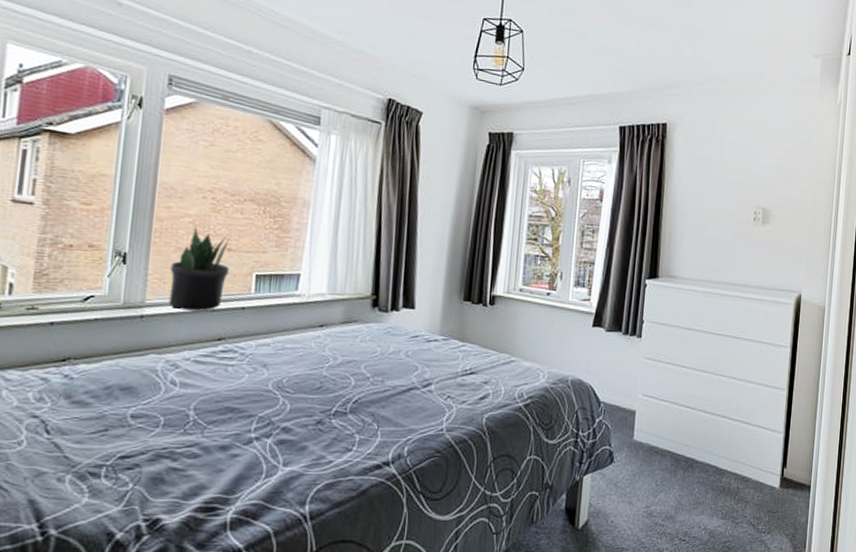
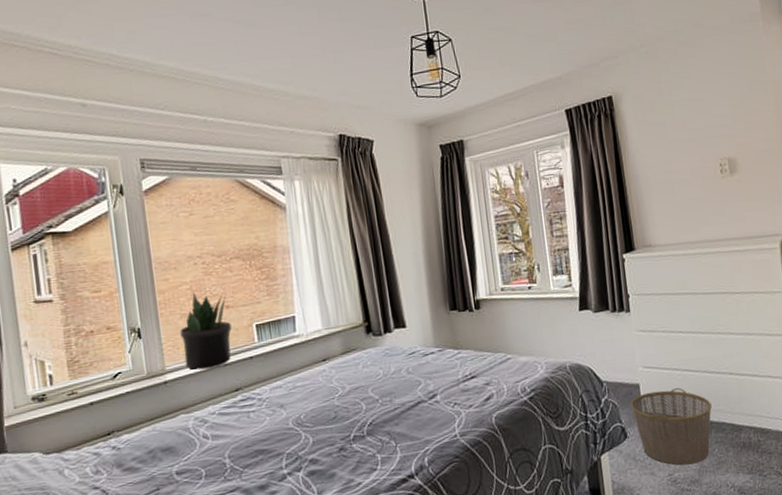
basket: none [623,421,701,500] -> present [630,388,712,465]

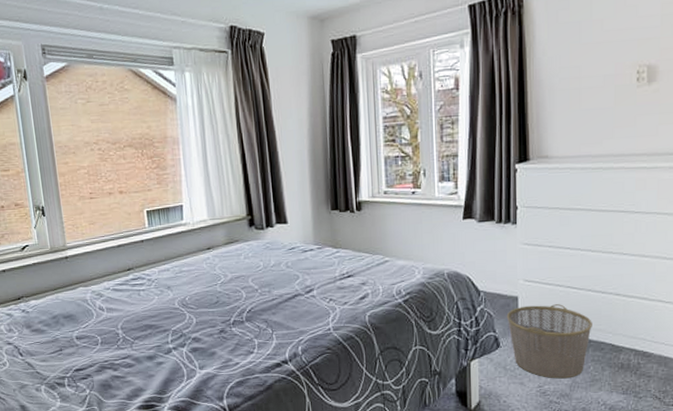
planter: present [180,292,232,370] -> none [78,176,125,249]

